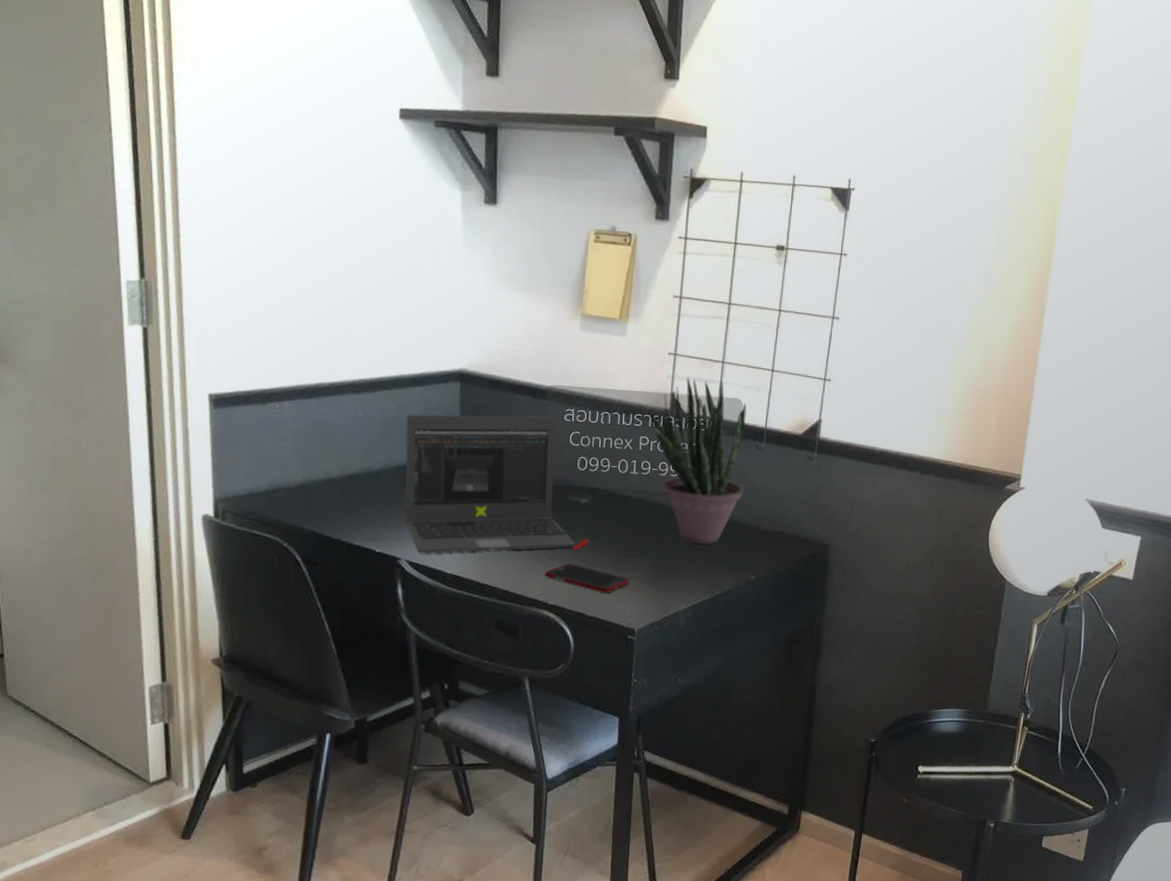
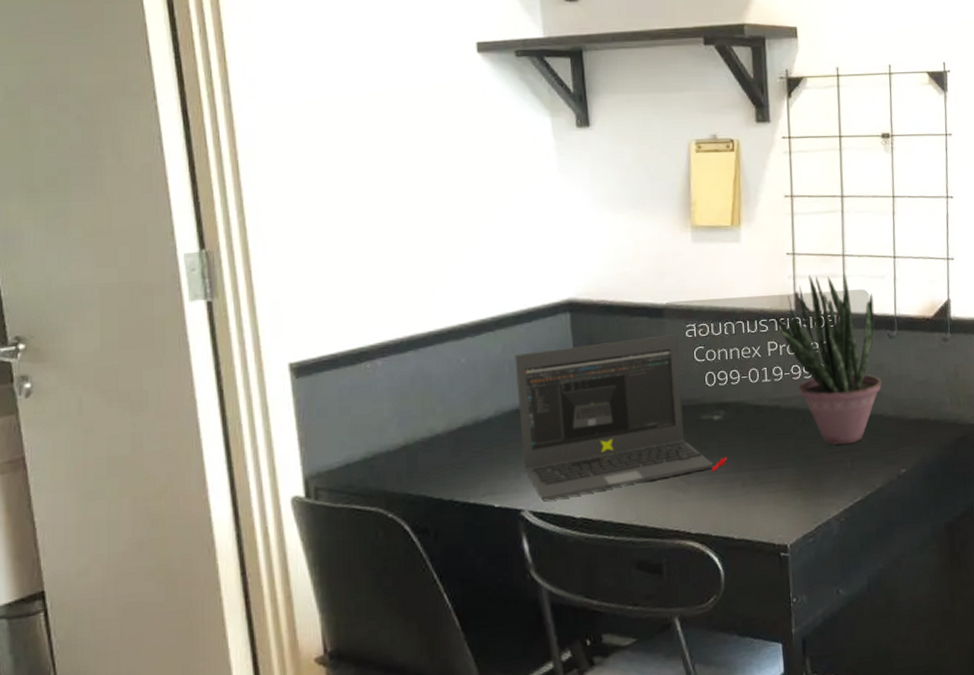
cell phone: present [544,563,629,594] -> none [683,486,775,512]

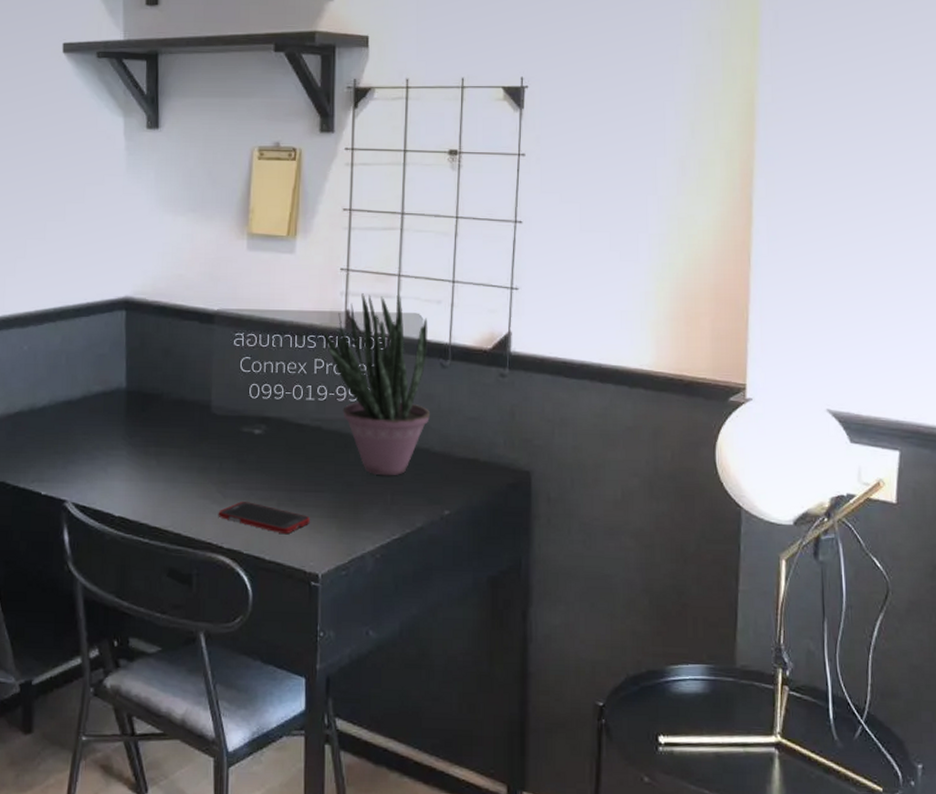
laptop: present [515,334,727,502] -> none [71,341,264,496]
cell phone: none [683,486,775,512] -> present [218,502,310,535]

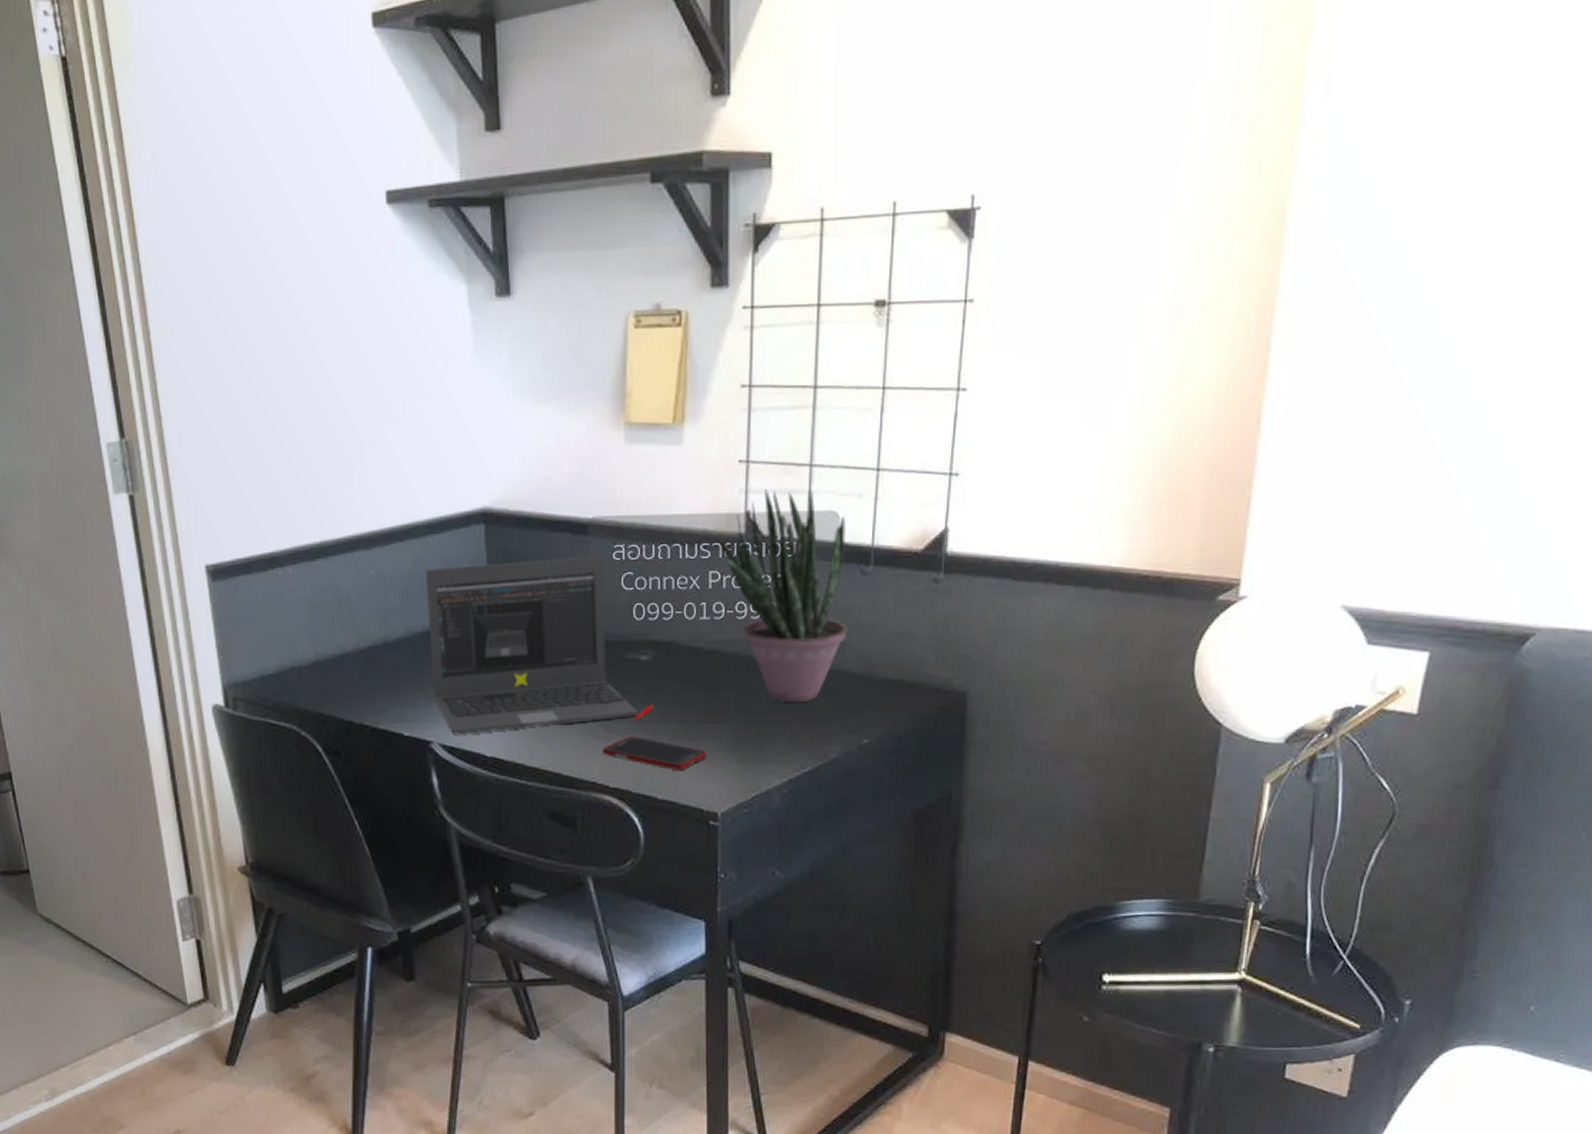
laptop: none [71,341,264,496] -> present [425,556,653,735]

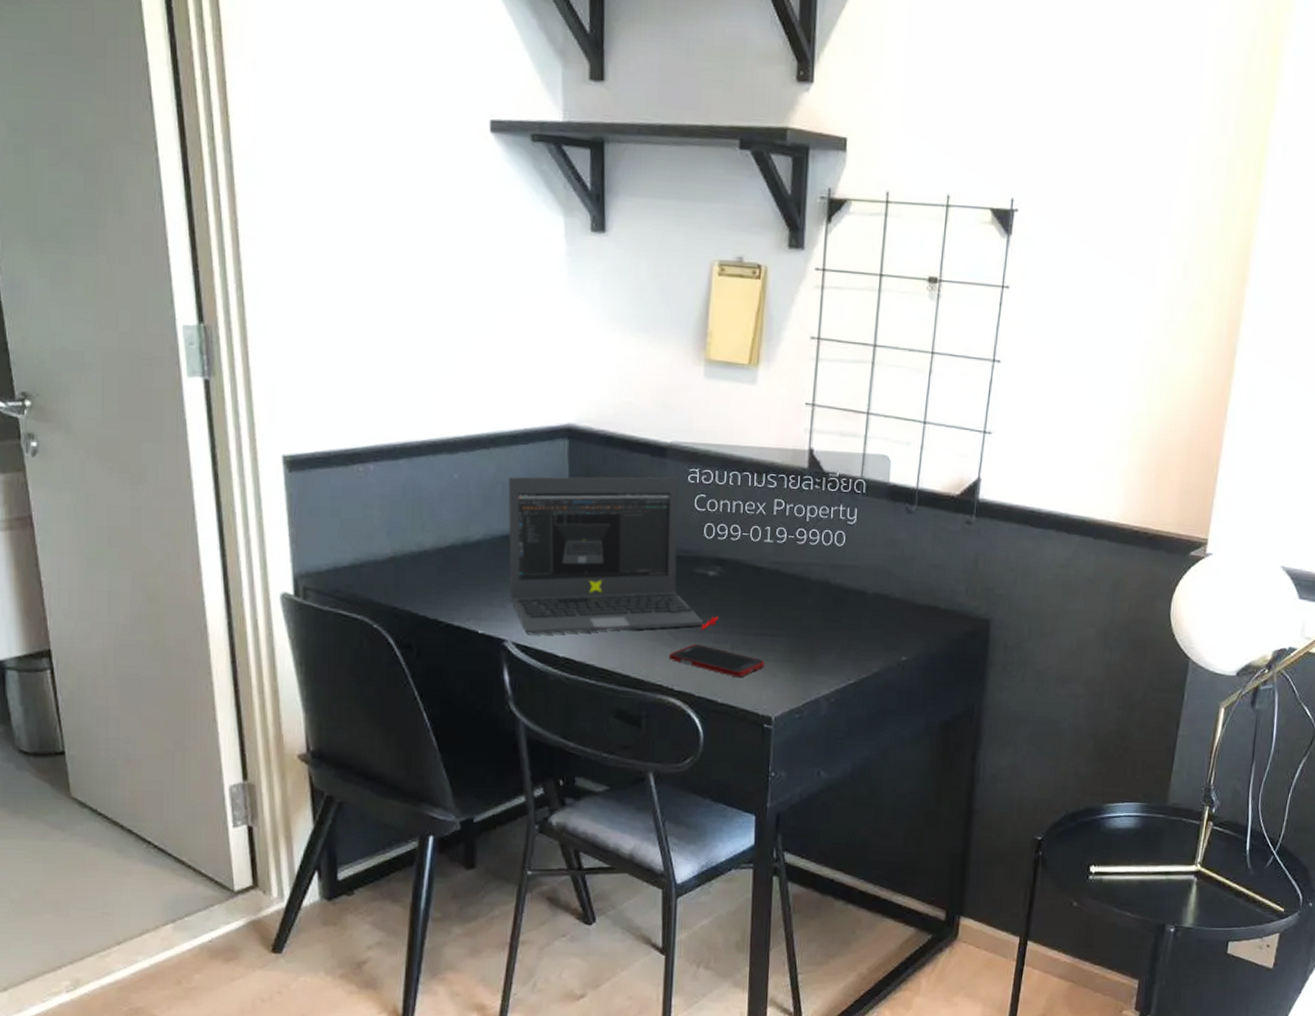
potted plant: present [719,488,848,703] -> none [785,431,896,622]

